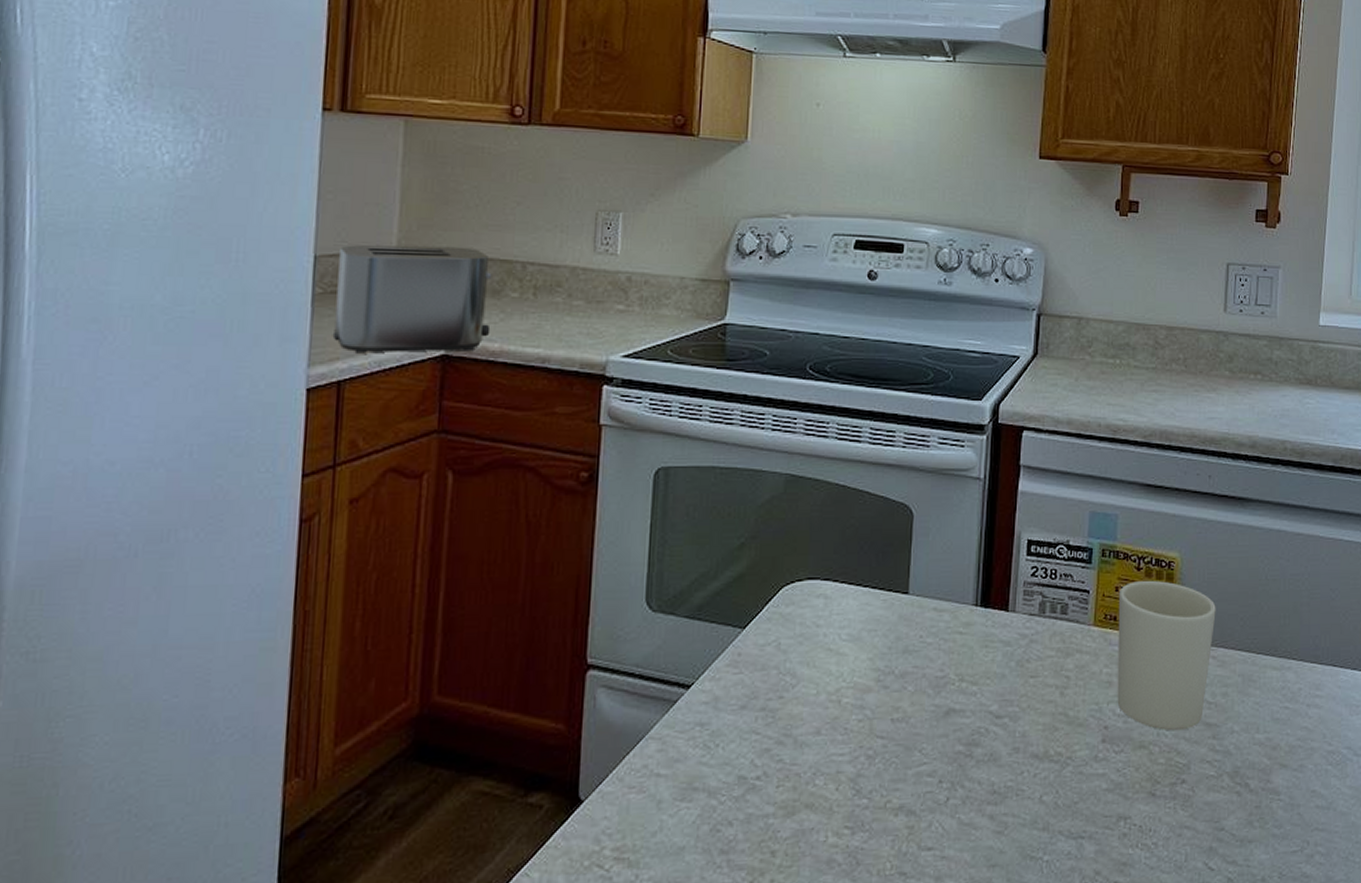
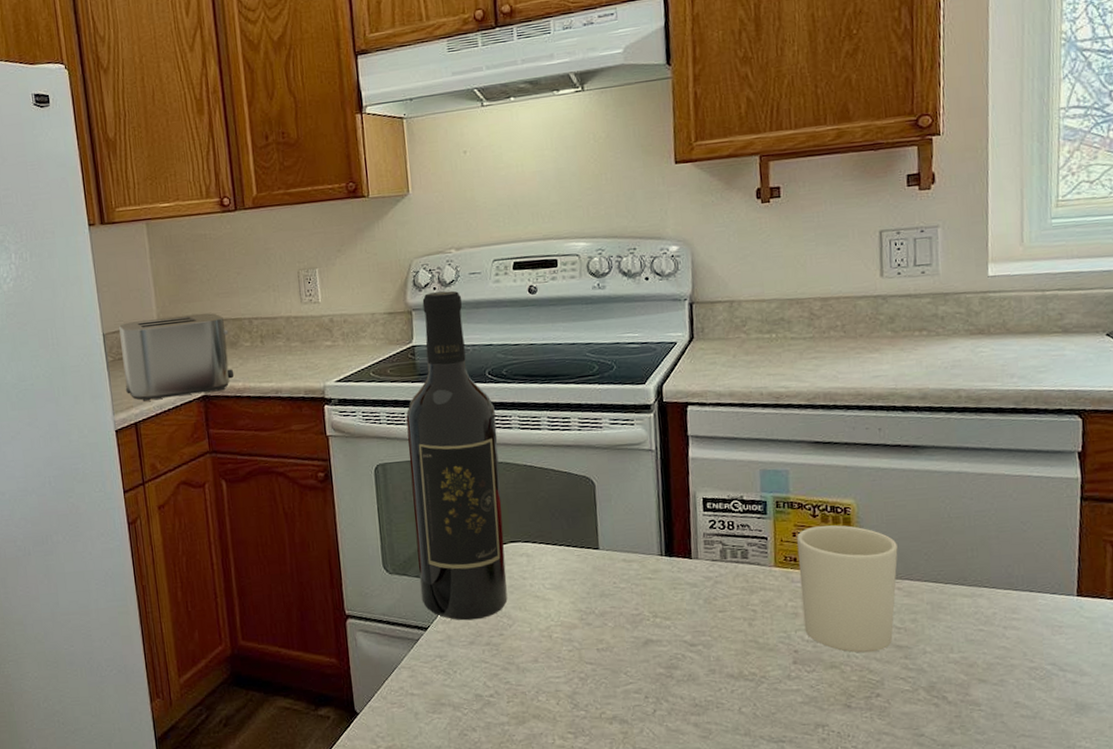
wine bottle: none [688,262,811,678] -> present [406,290,508,621]

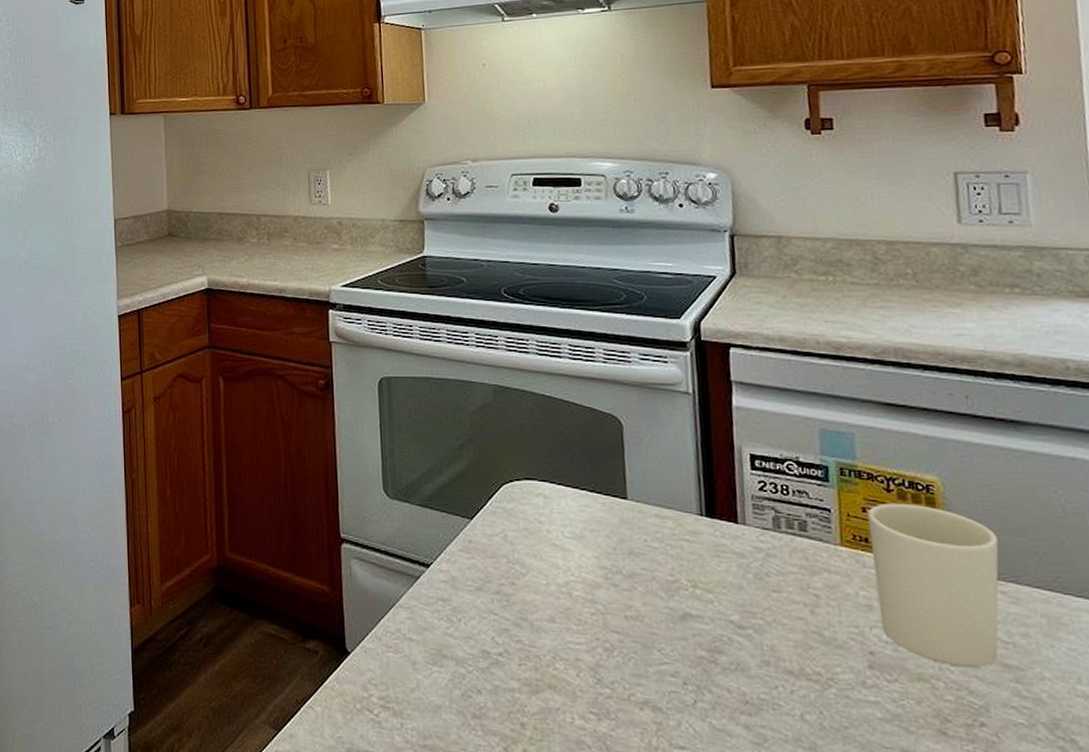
toaster: present [119,313,235,402] -> none [130,206,239,289]
wine bottle: present [406,290,508,621] -> none [414,202,521,563]

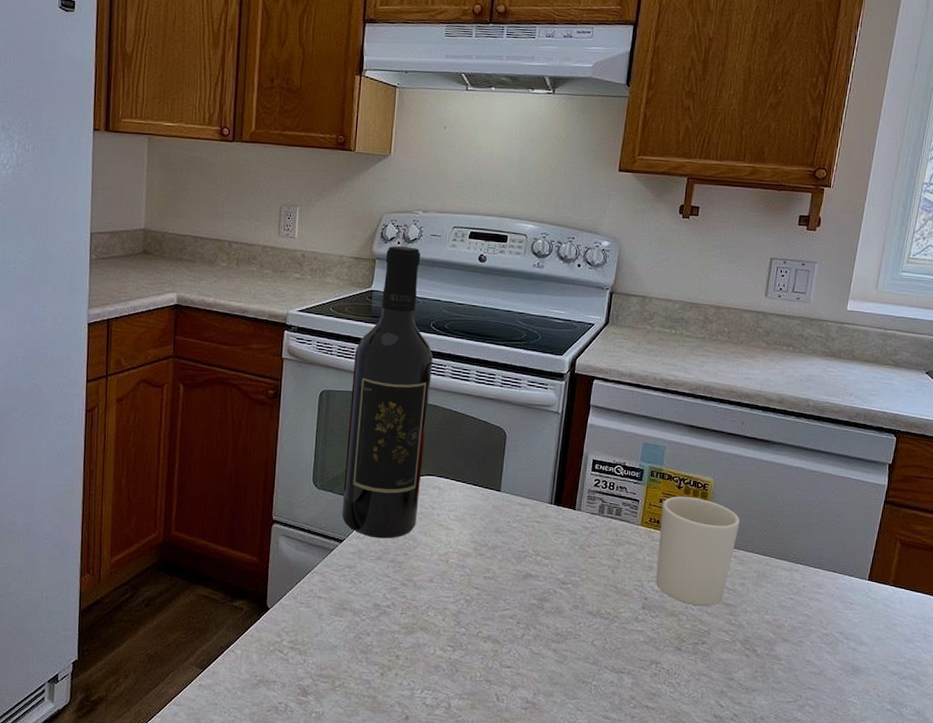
wine bottle: none [414,202,521,563] -> present [342,246,433,539]

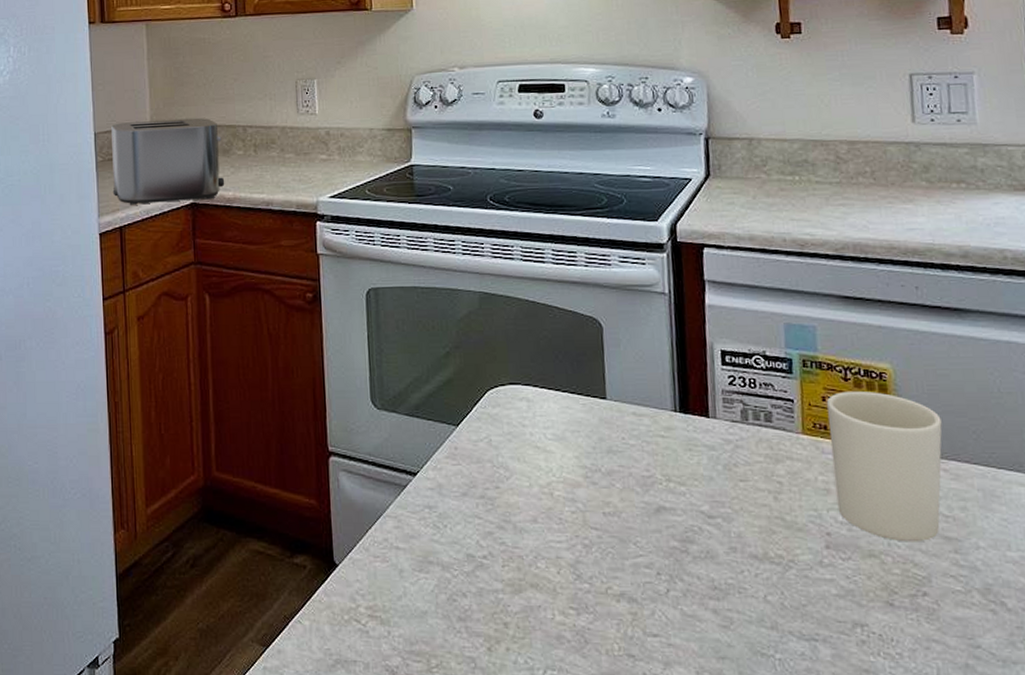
toaster: none [103,226,208,302] -> present [111,117,225,205]
wine bottle: present [342,246,433,539] -> none [401,110,505,468]

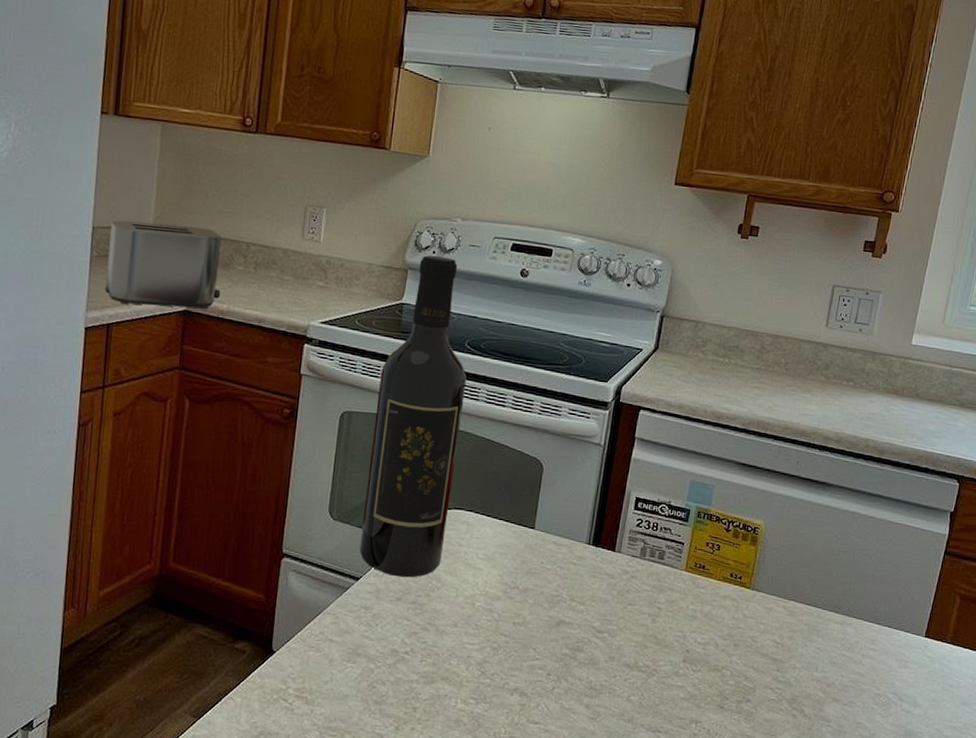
wine bottle: none [401,110,505,468] -> present [359,255,467,578]
mug: present [826,390,943,542] -> none [699,539,792,662]

